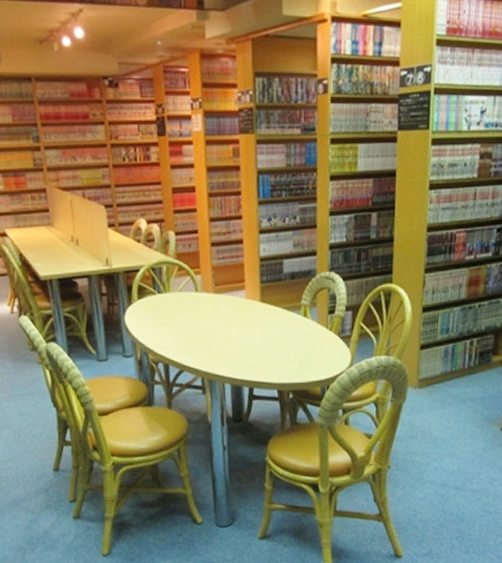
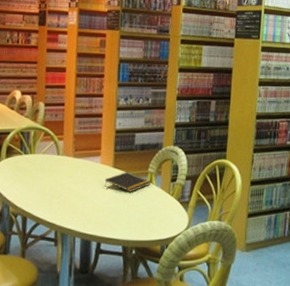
notepad: none [252,306,306,329] -> present [104,172,152,192]

